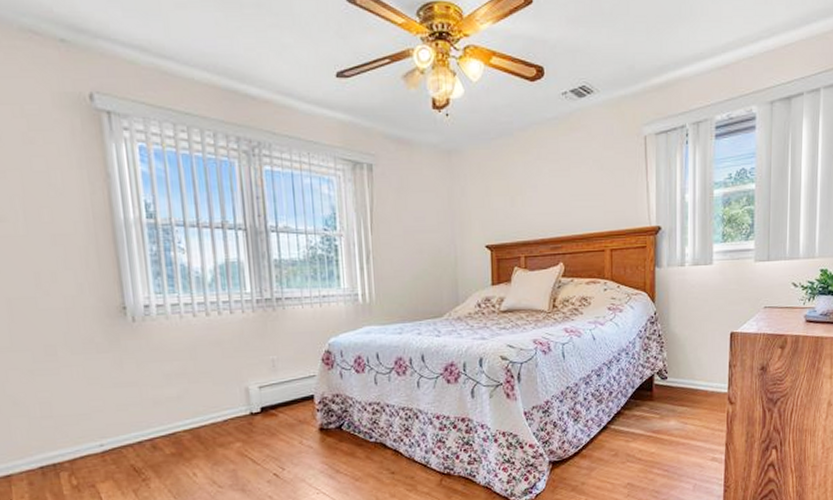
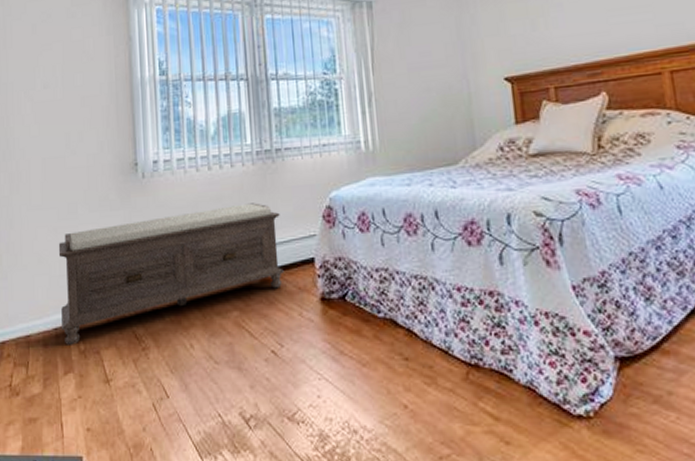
bench: none [36,347,285,482] -> present [58,203,284,345]

